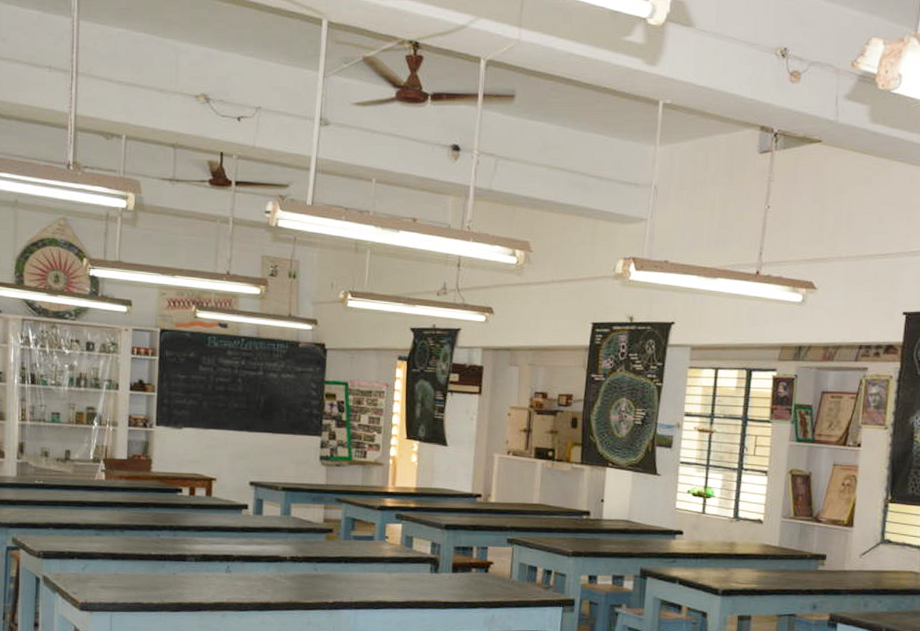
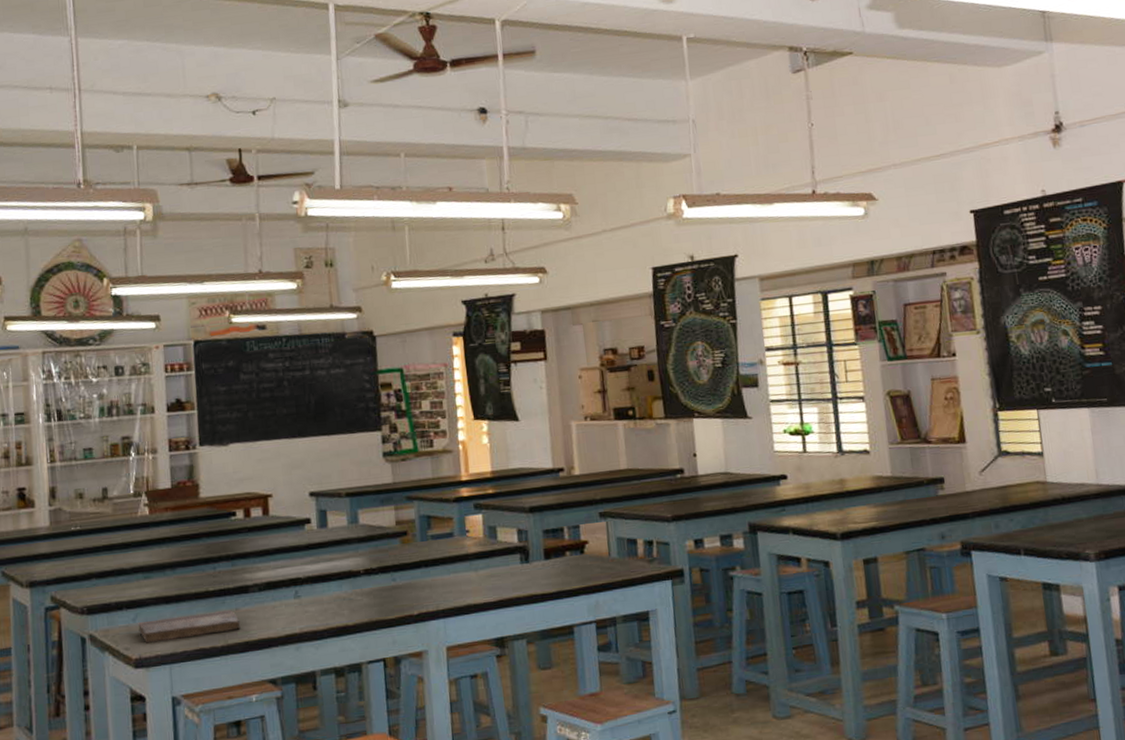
book: none [87,572,176,592] -> present [138,610,241,643]

